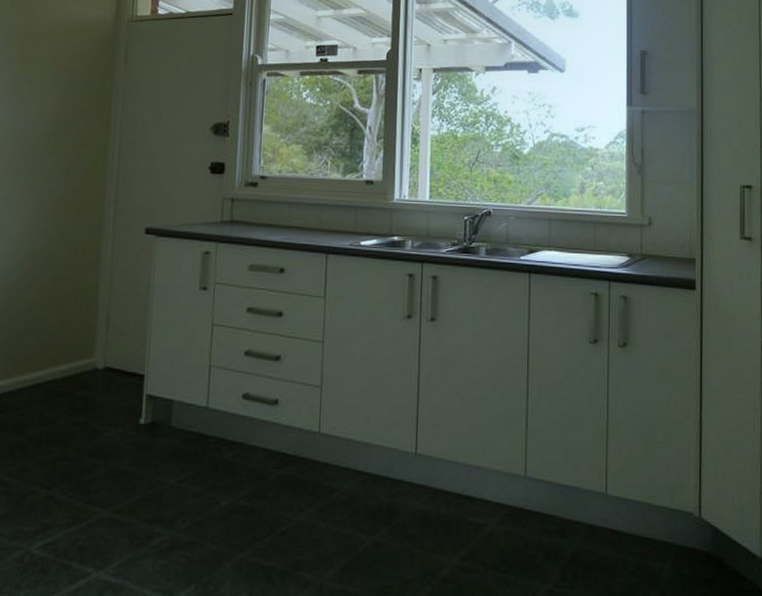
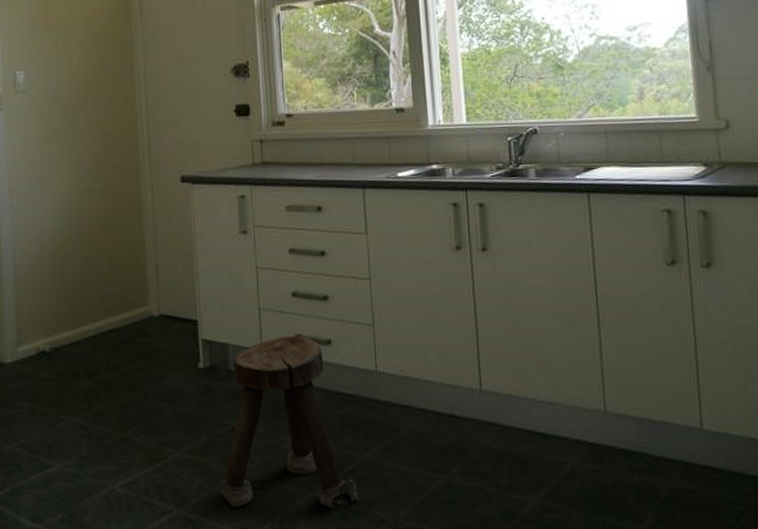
stool: none [146,394,288,571] -> present [220,335,359,509]

